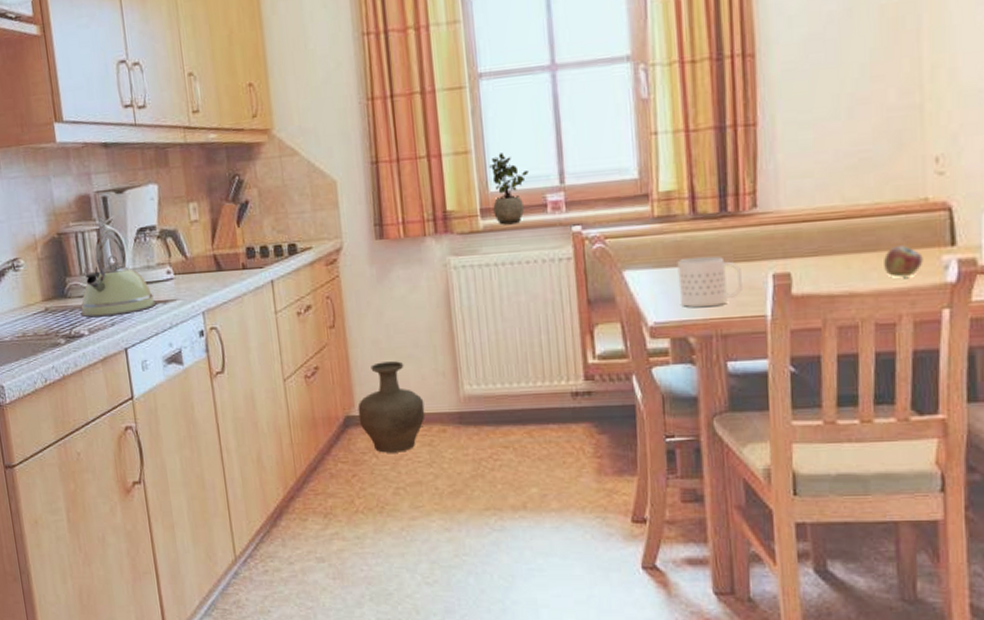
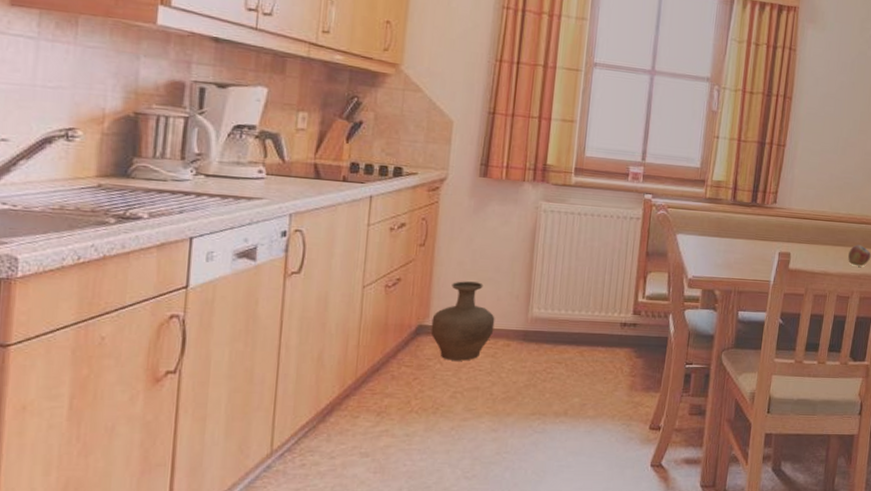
kettle: present [80,229,156,318] -> none [143,118,238,204]
potted plant: present [489,153,529,225] -> none [585,127,619,185]
mug: present [677,256,742,308] -> none [714,232,759,270]

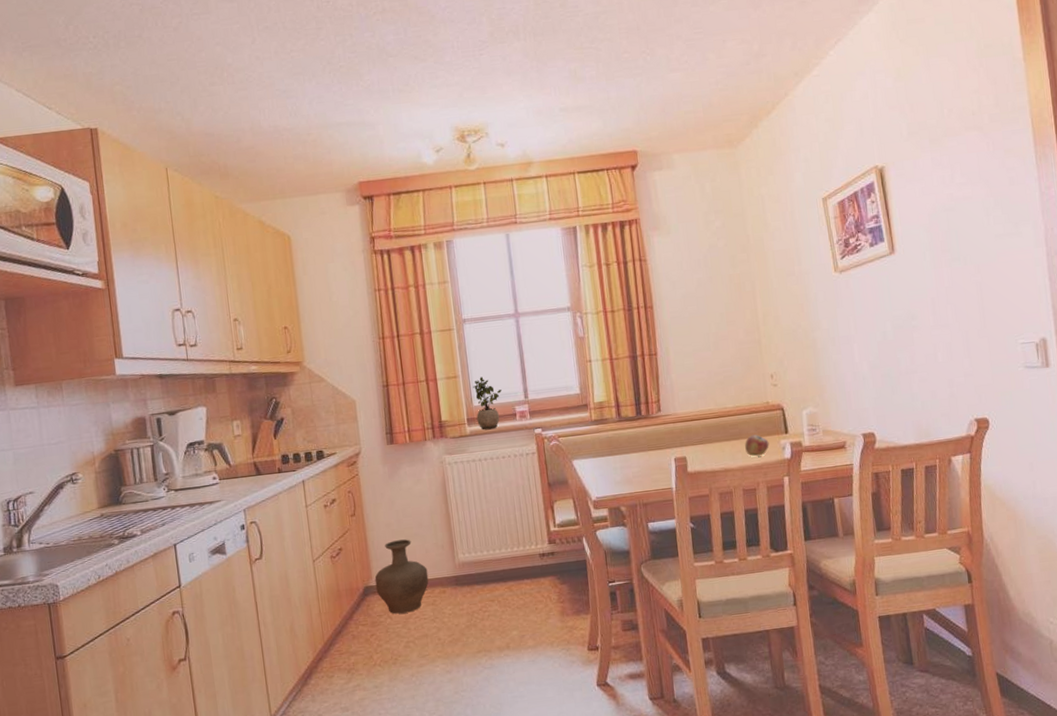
potted plant: none [585,127,619,185] -> present [473,377,502,431]

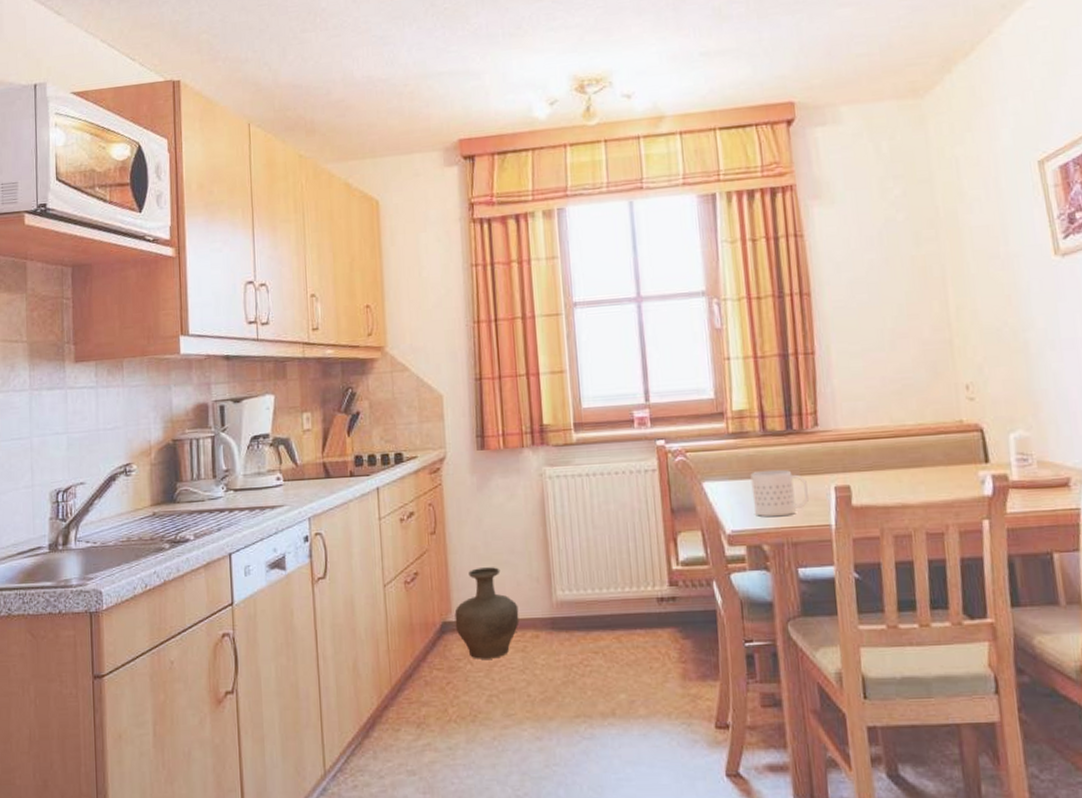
potted plant: present [473,377,502,431] -> none [582,373,617,439]
mug: none [610,447,655,485] -> present [750,470,809,517]
fruit: present [745,434,769,457] -> none [929,462,963,491]

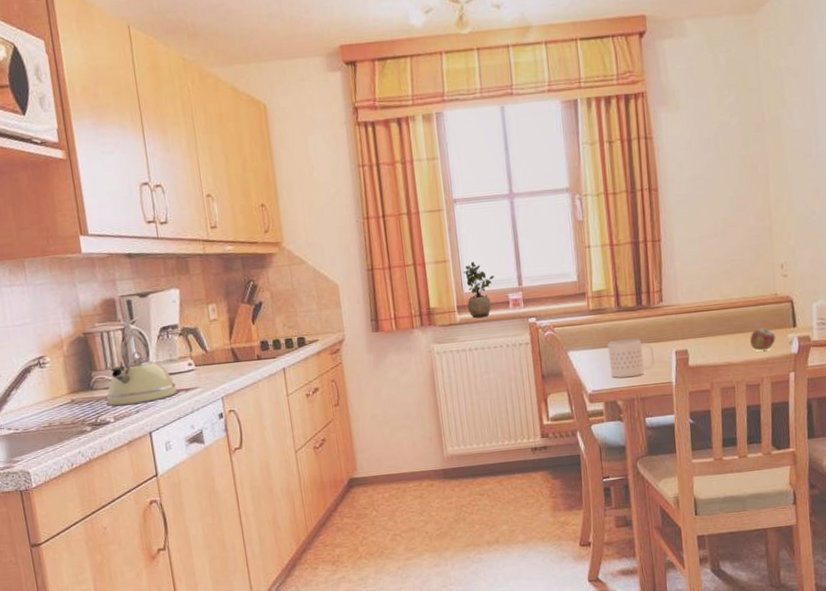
kettle: none [188,436,263,523] -> present [106,328,178,407]
vase: present [454,567,519,659] -> none [359,430,416,507]
potted plant: none [582,373,617,439] -> present [464,261,494,319]
fruit: none [929,462,963,491] -> present [750,328,776,351]

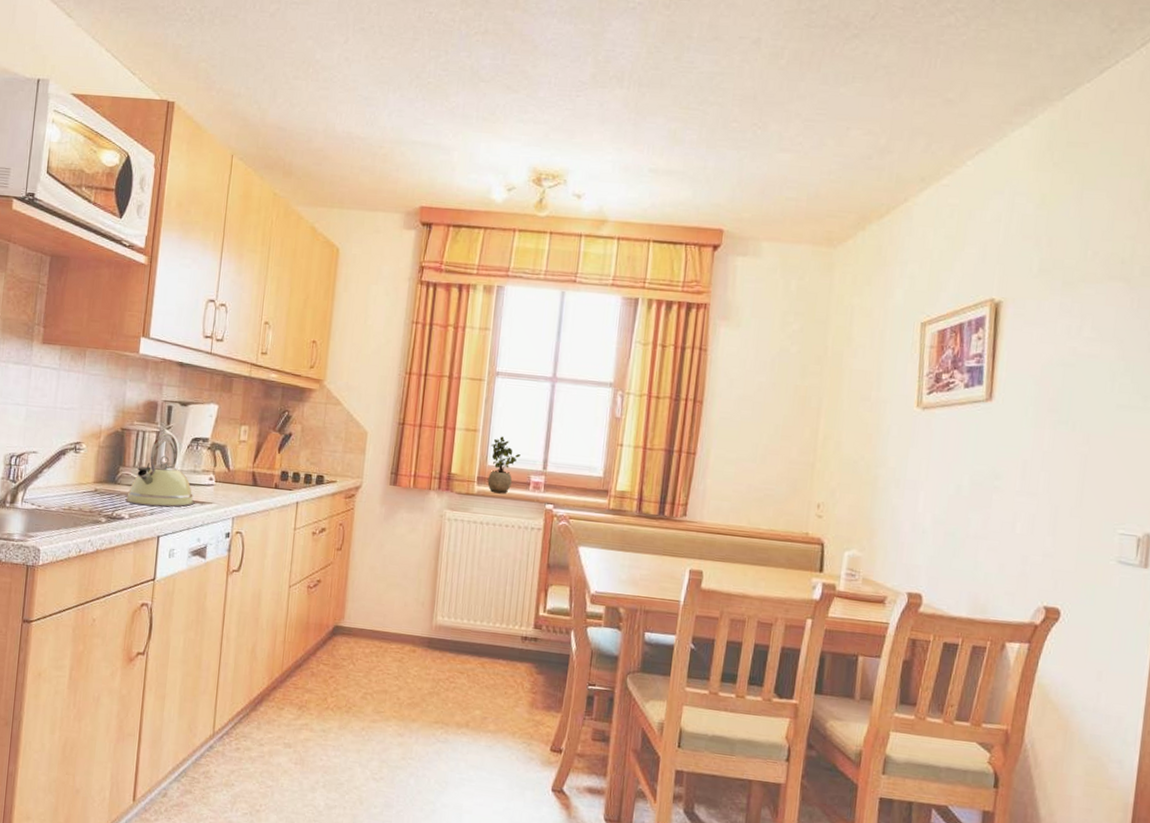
mug: present [607,339,654,378] -> none [618,545,667,587]
fruit: present [750,328,776,351] -> none [770,565,799,590]

